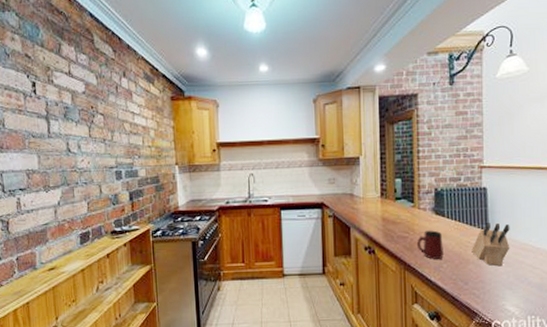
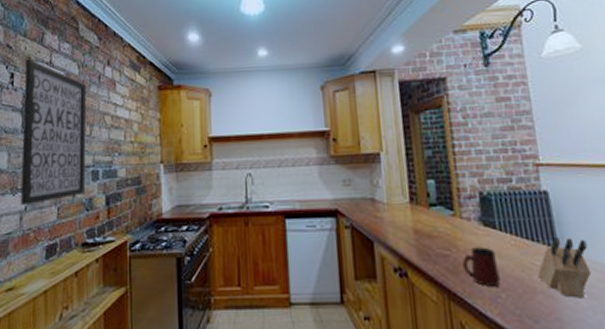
wall art: none [45,69,110,201] -> present [20,59,87,206]

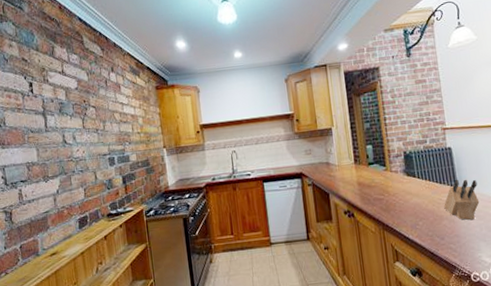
wall art: present [20,59,87,206] -> none [40,70,105,190]
mug: present [462,247,501,286] -> none [392,190,419,218]

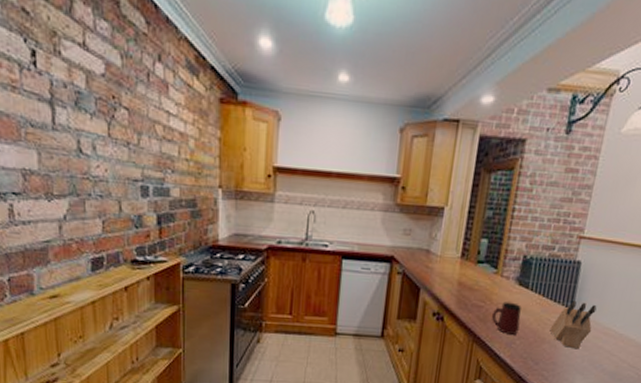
mug: none [392,190,419,218] -> present [491,302,522,335]

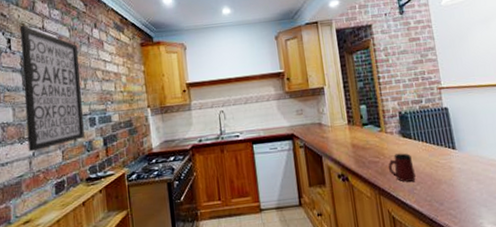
wall art: none [49,34,133,214] -> present [19,25,85,152]
knife block: present [550,300,597,350] -> none [442,140,479,184]

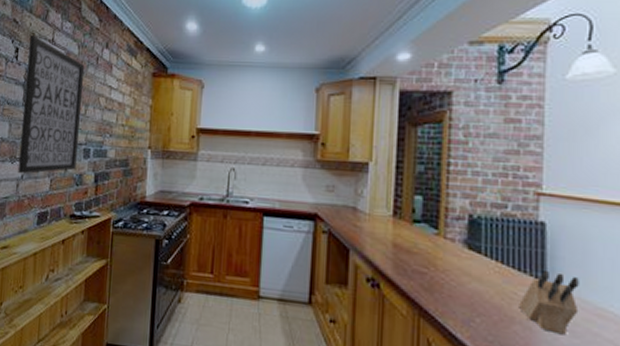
mug: present [388,153,416,182] -> none [438,268,477,310]
knife block: none [442,140,479,184] -> present [519,269,579,336]

